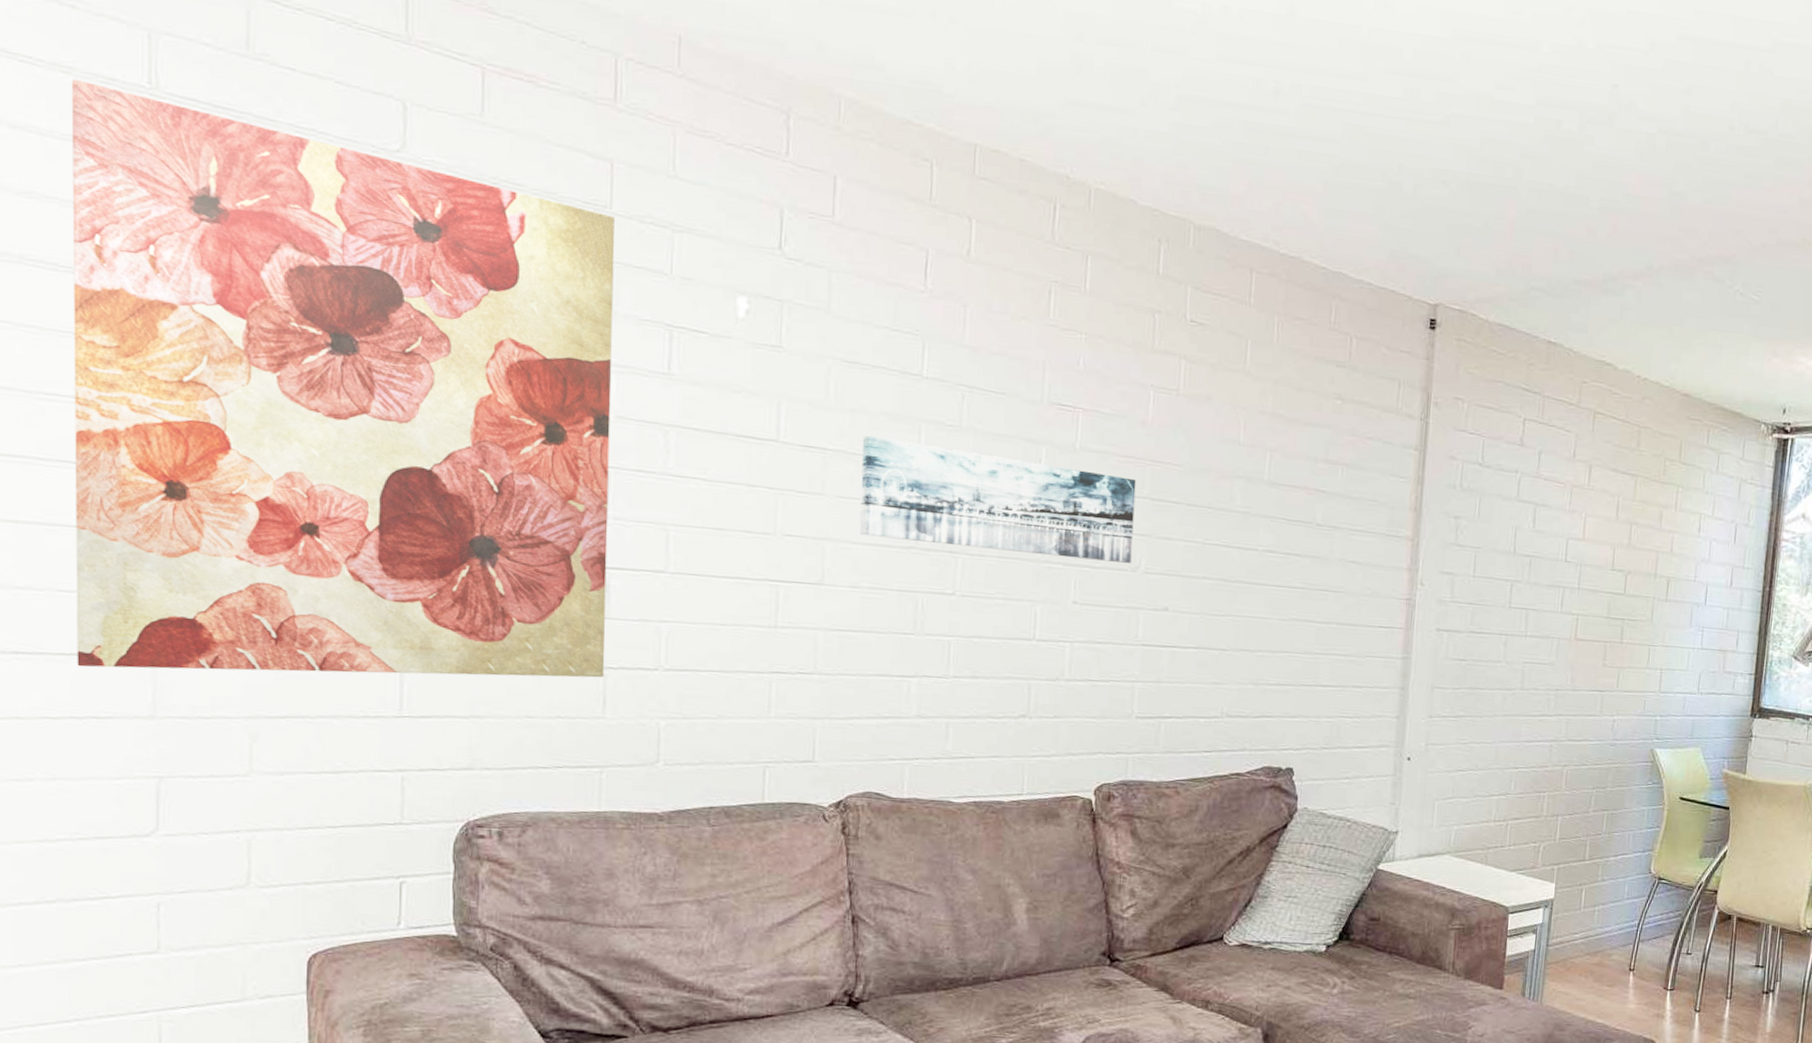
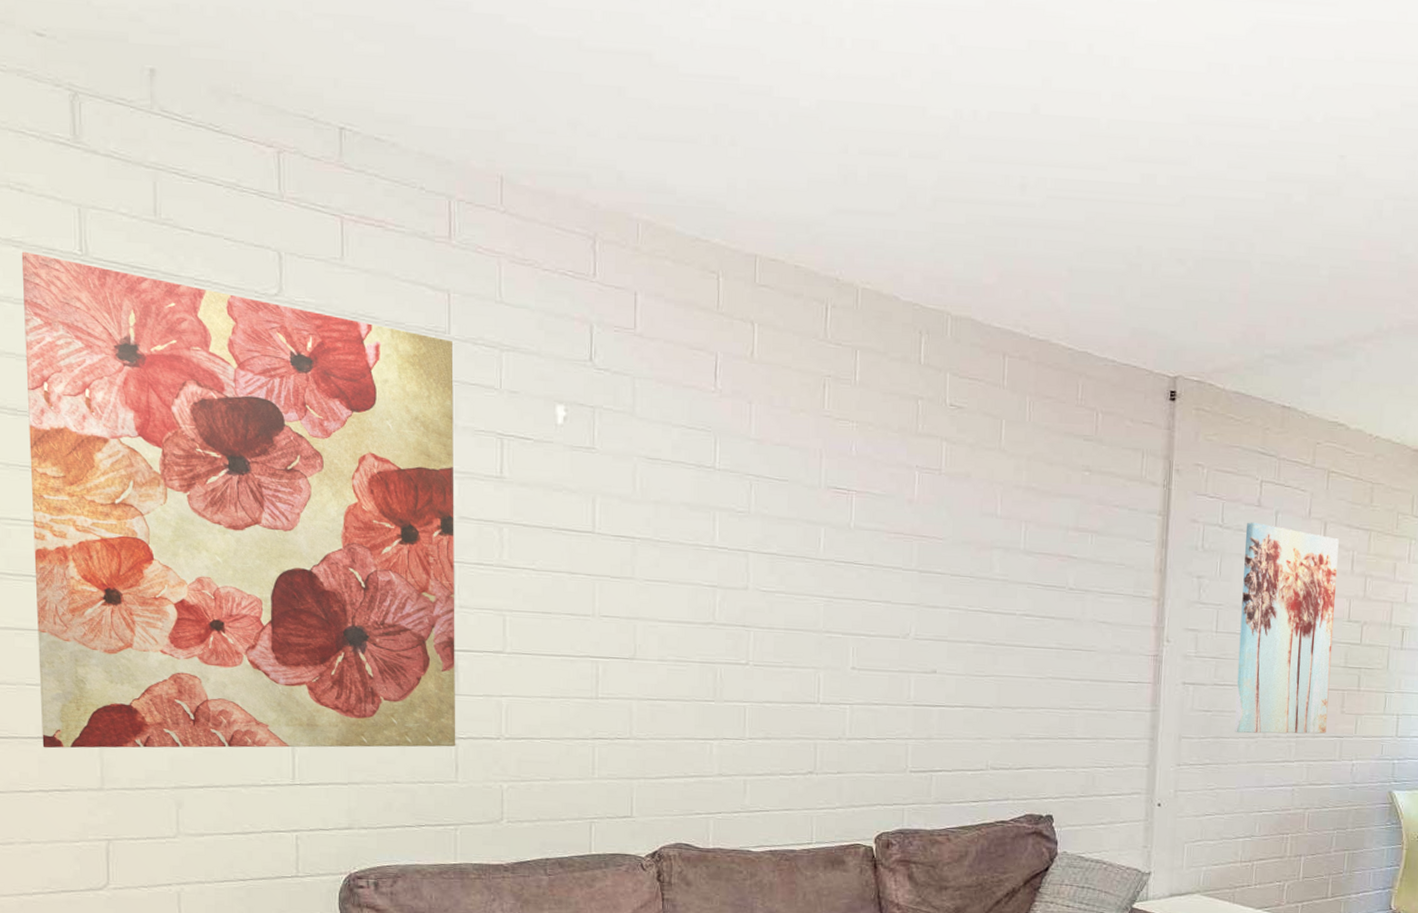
wall art: present [859,435,1136,563] -> none [664,524,905,631]
wall art: none [1491,461,1604,687] -> present [1234,522,1339,734]

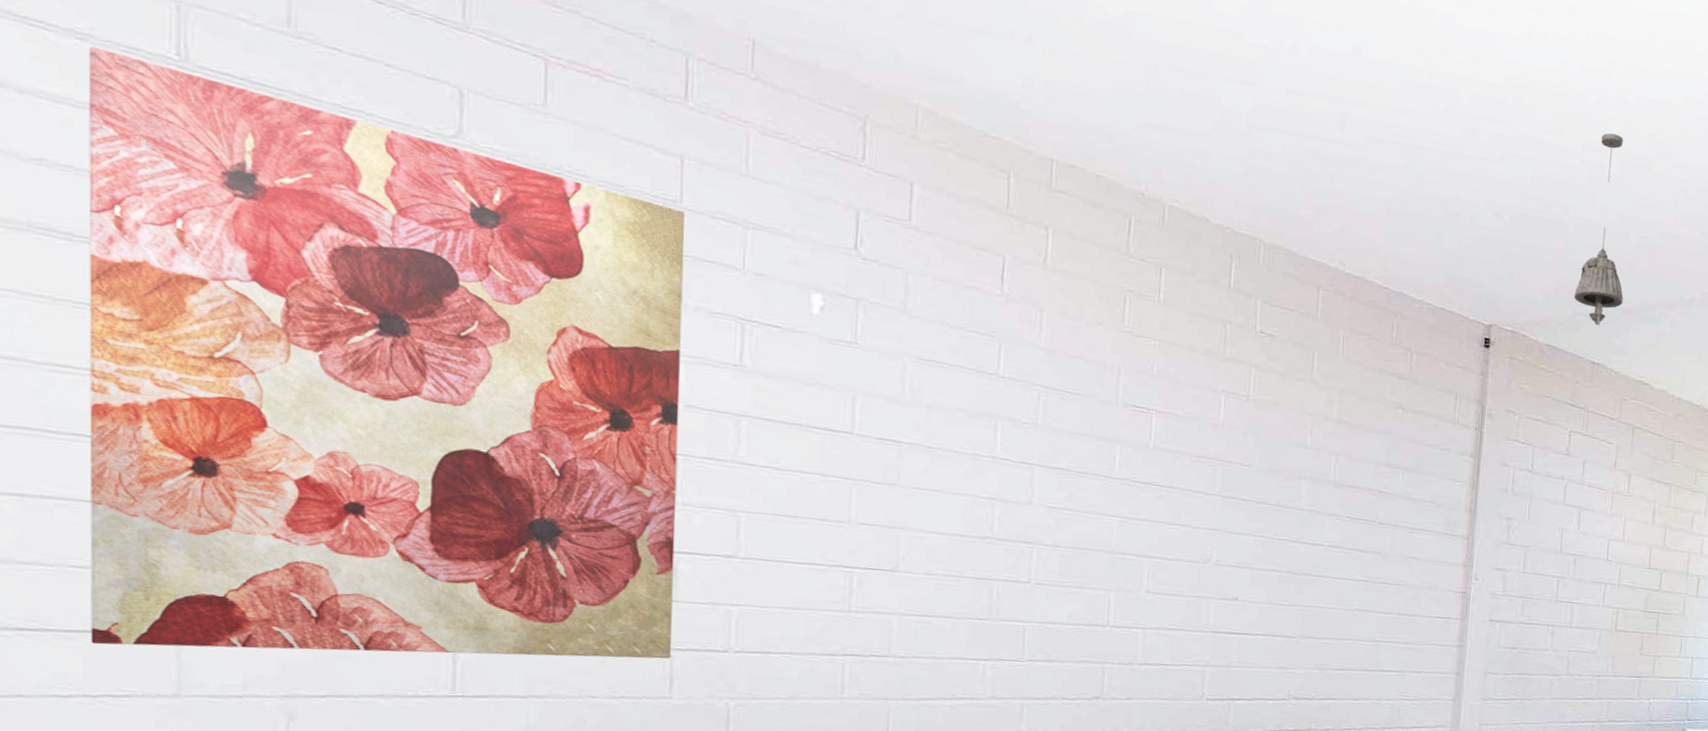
wall art: present [1234,522,1339,734] -> none [1539,469,1642,673]
pendant light: none [1262,160,1315,367] -> present [1574,133,1624,326]

